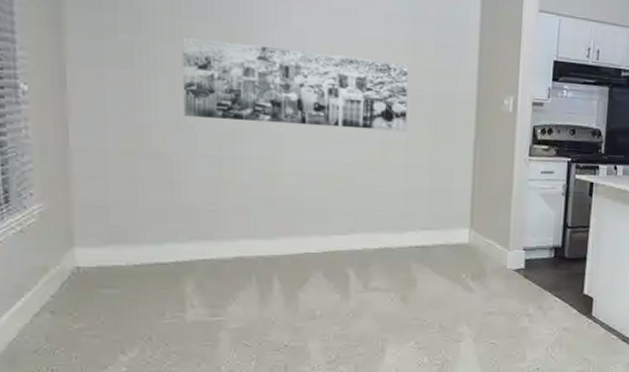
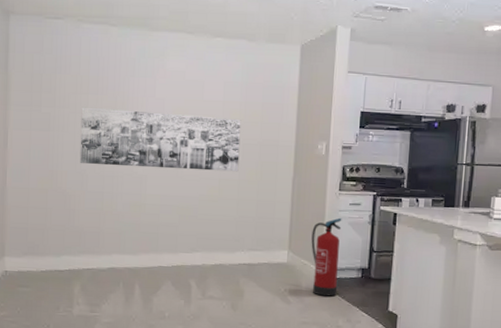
fire extinguisher: none [497,188,533,281] -> present [311,217,342,297]

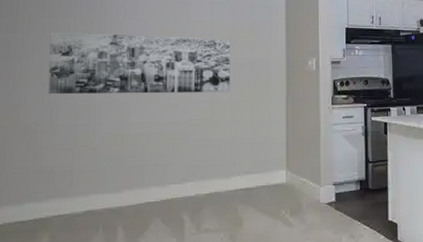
fire extinguisher: present [311,217,342,297] -> none [309,131,338,214]

